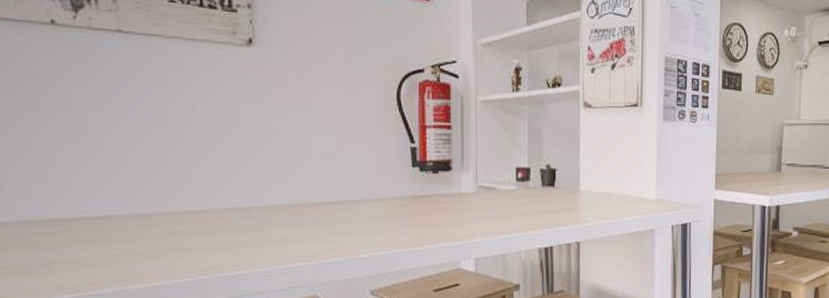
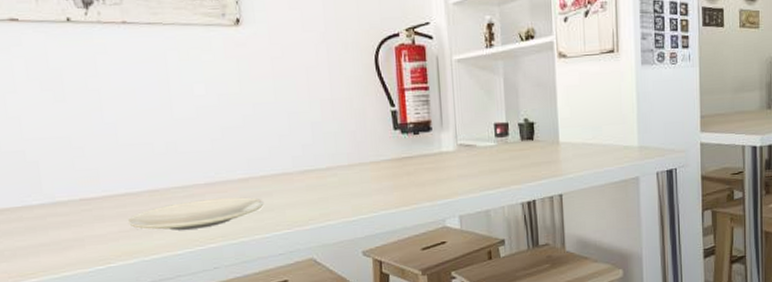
plate: none [106,227,266,259] -> present [127,197,264,230]

